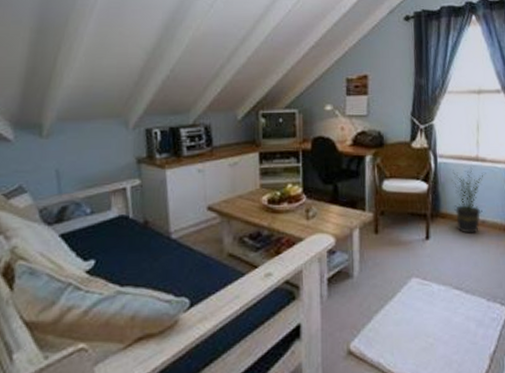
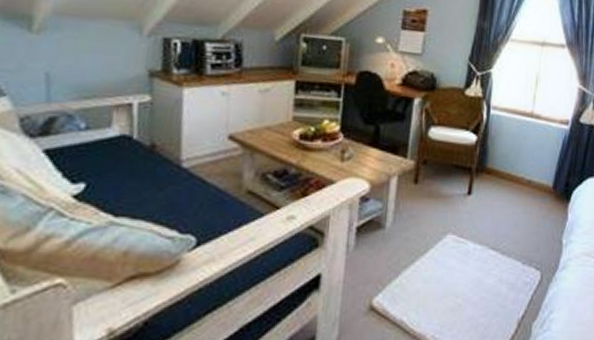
potted plant: present [451,167,486,235] -> none [501,123,539,194]

